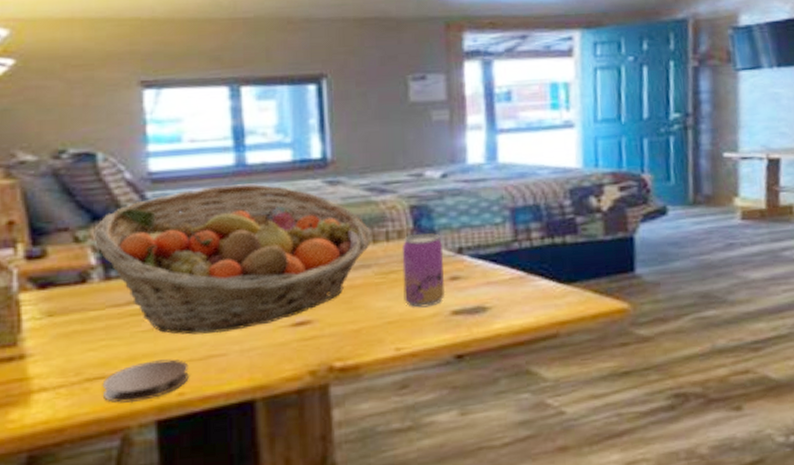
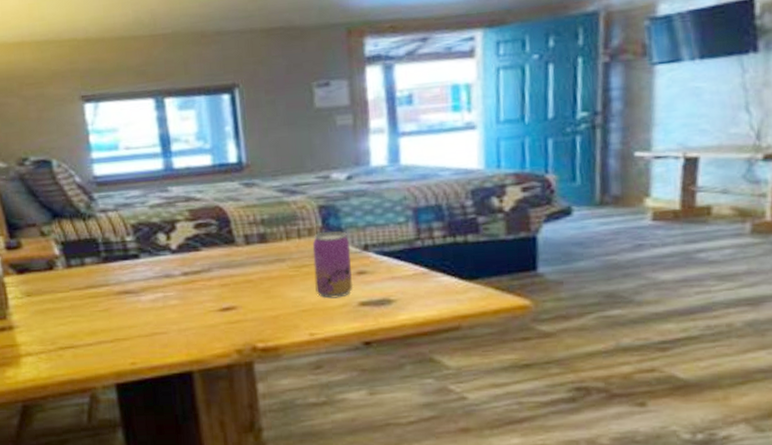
fruit basket: present [94,183,371,335] -> none [55,186,285,315]
coaster: present [102,359,189,403] -> none [72,334,139,369]

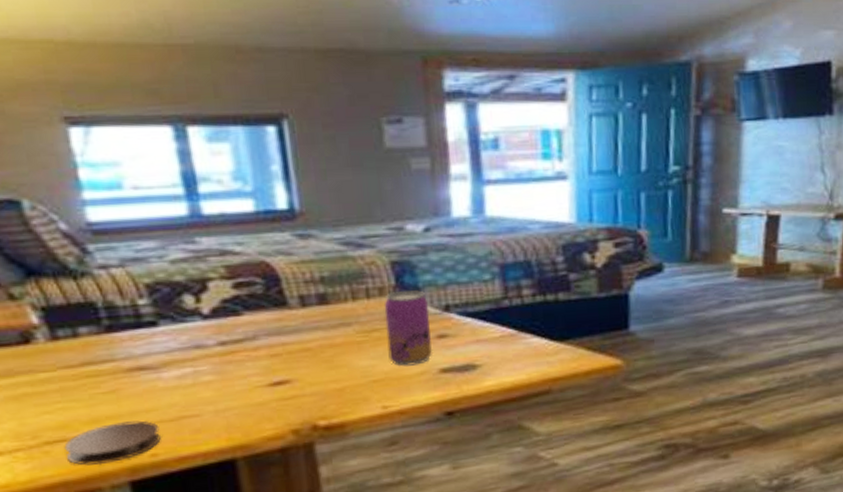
coaster: none [72,334,139,369] -> present [64,420,161,465]

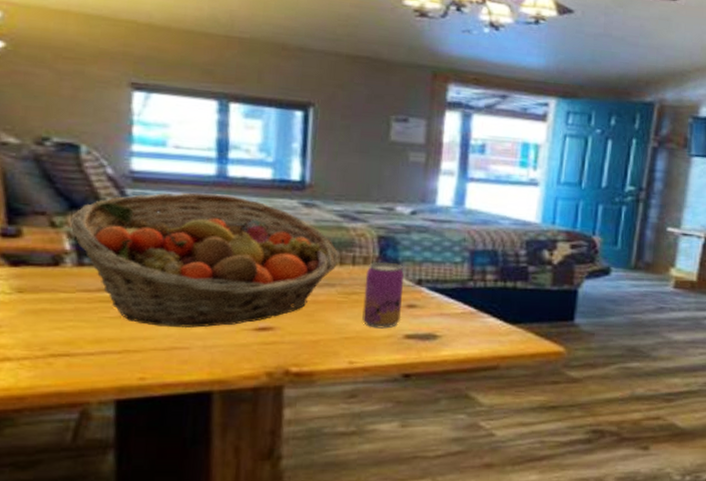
fruit basket: none [30,236,350,396] -> present [70,192,339,329]
coaster: present [64,420,161,465] -> none [66,345,152,382]

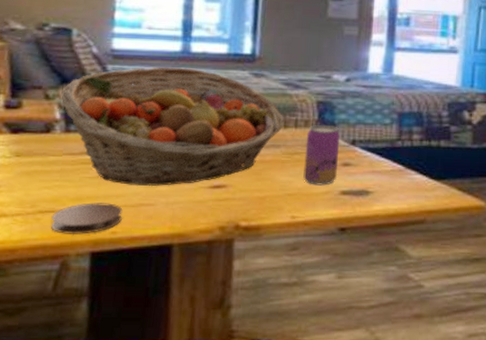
coaster: none [66,345,152,382] -> present [51,202,123,236]

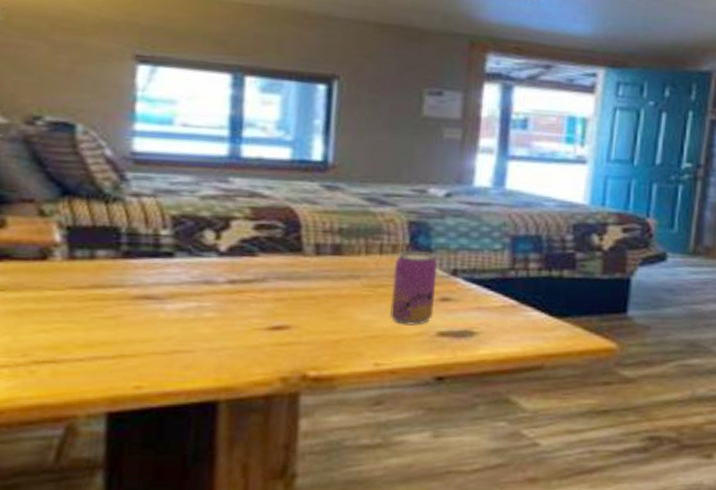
coaster: present [51,202,123,236] -> none [51,349,150,392]
fruit basket: present [61,67,284,187] -> none [61,175,365,329]

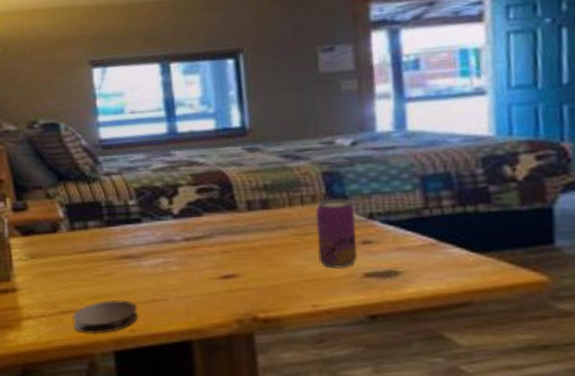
coaster: none [51,349,150,392] -> present [72,300,138,335]

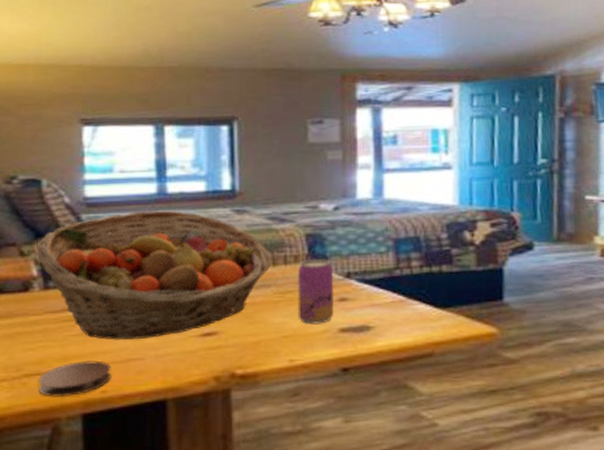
fruit basket: none [60,150,287,281] -> present [36,210,272,340]

